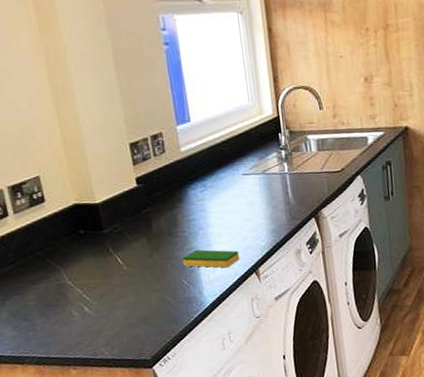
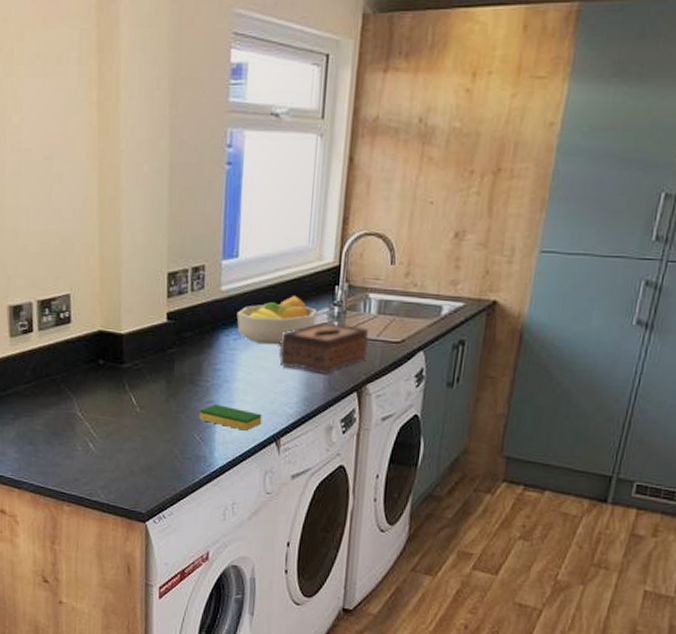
fruit bowl: none [199,147,268,192] -> present [236,296,317,345]
tissue box: none [241,163,316,208] -> present [278,322,369,374]

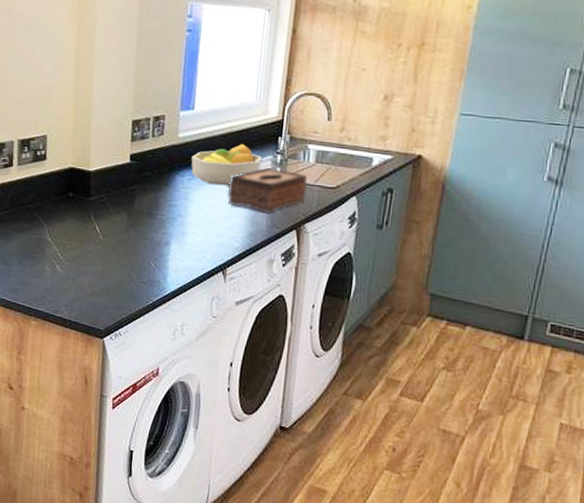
dish sponge: present [199,405,262,431] -> none [155,236,211,260]

